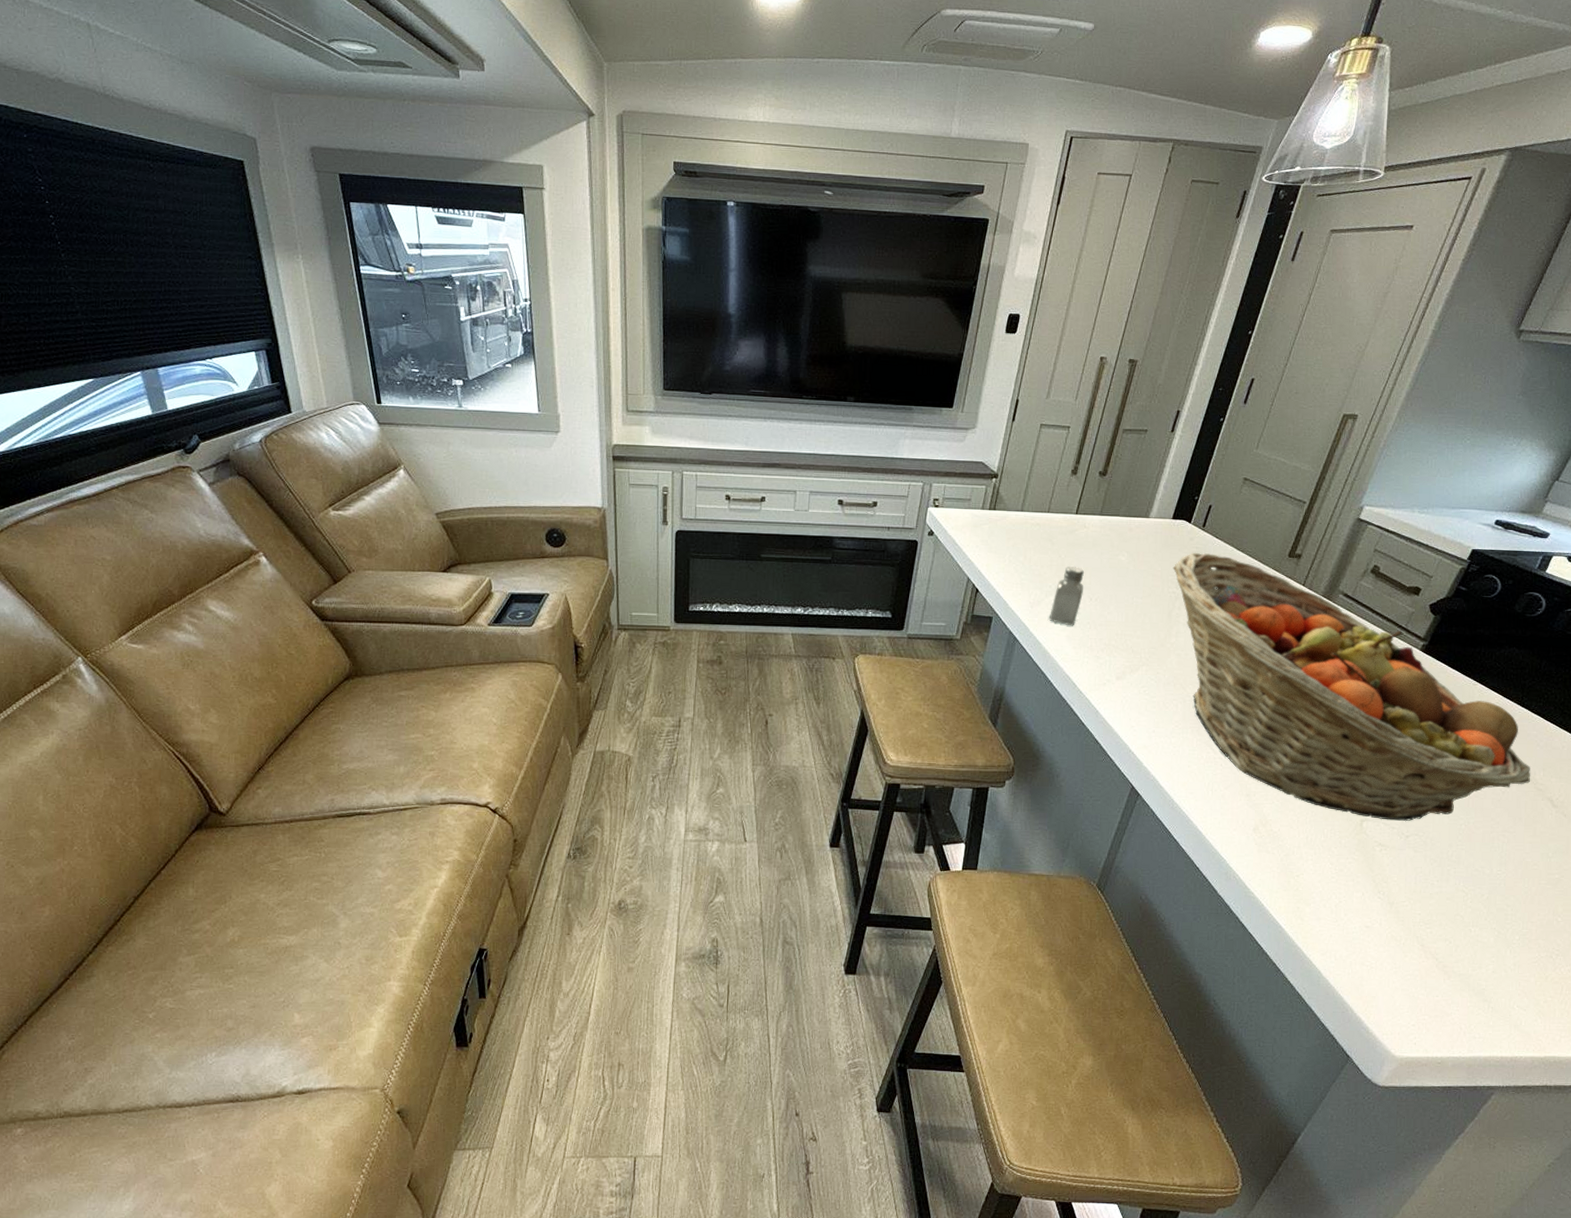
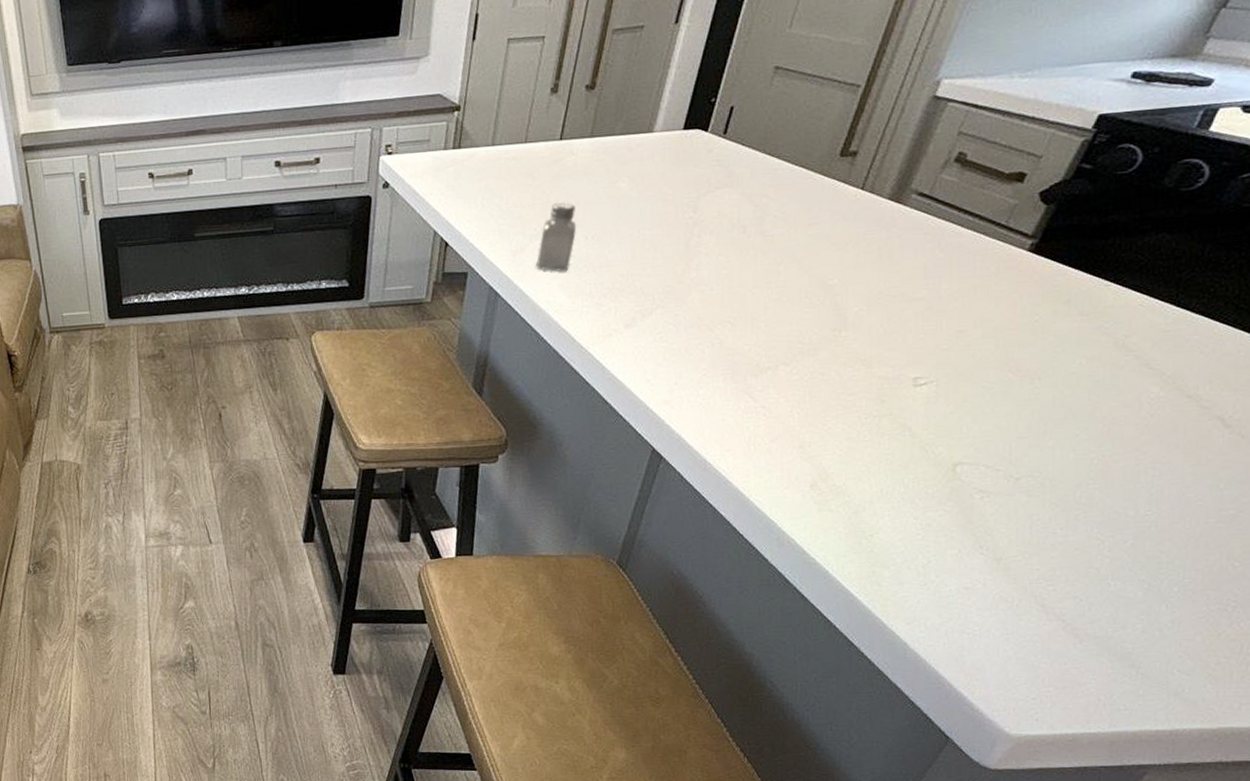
fruit basket: present [1173,552,1531,821] -> none [687,165,1192,462]

